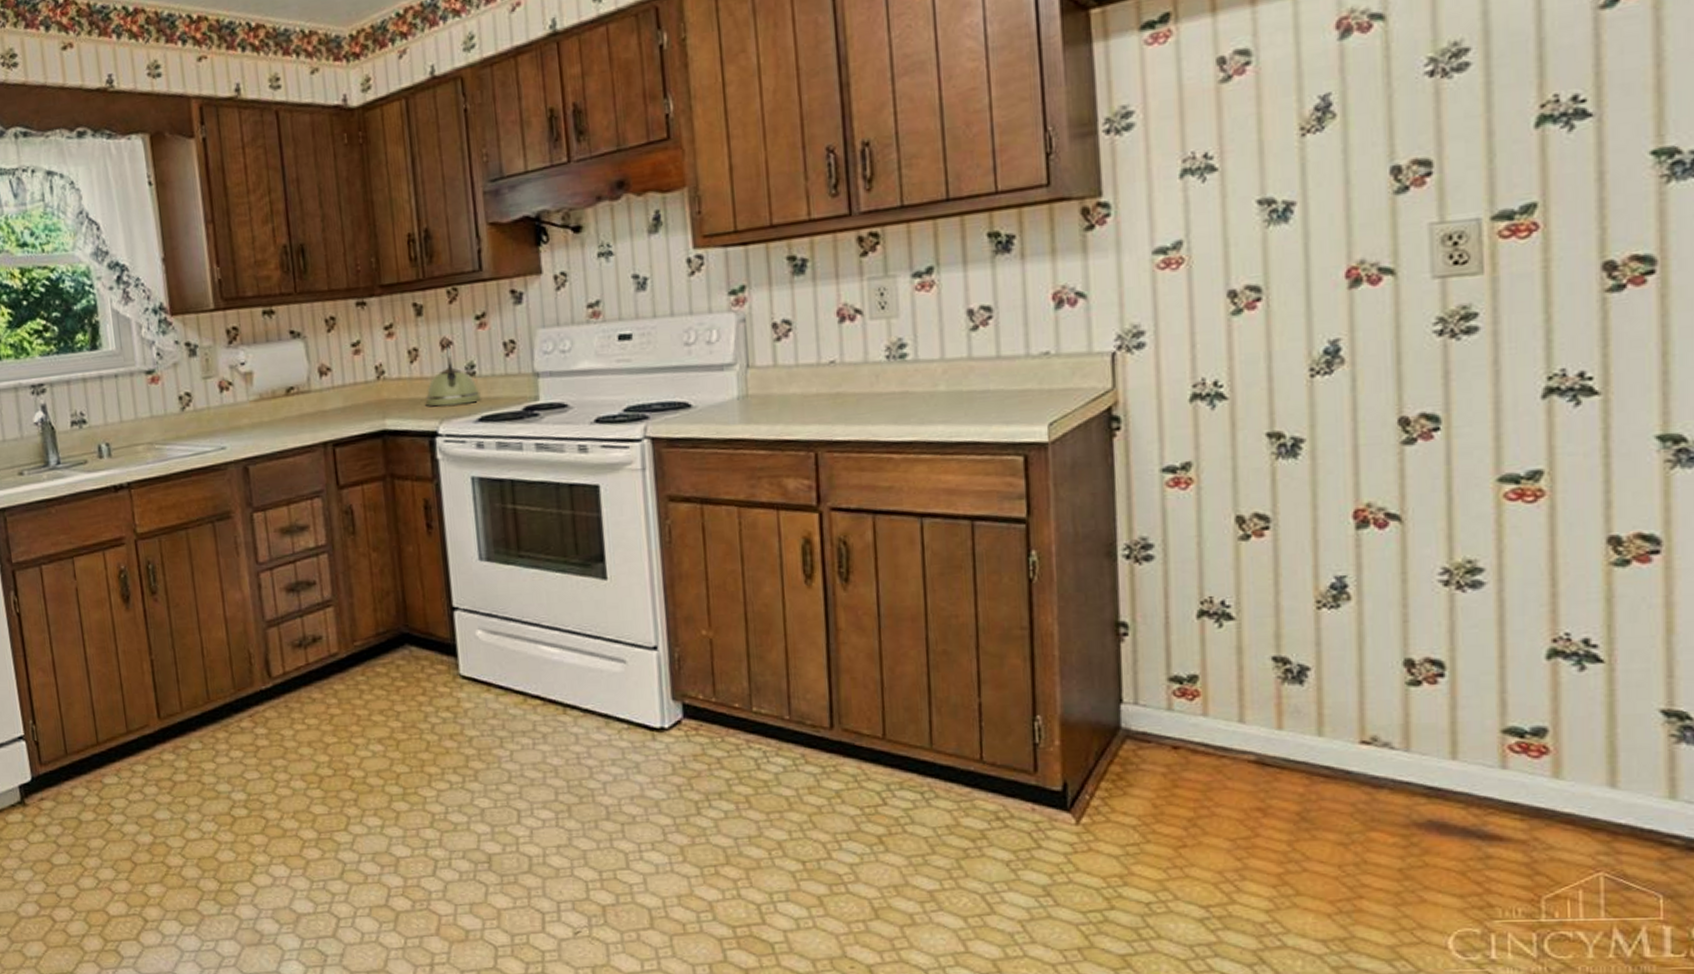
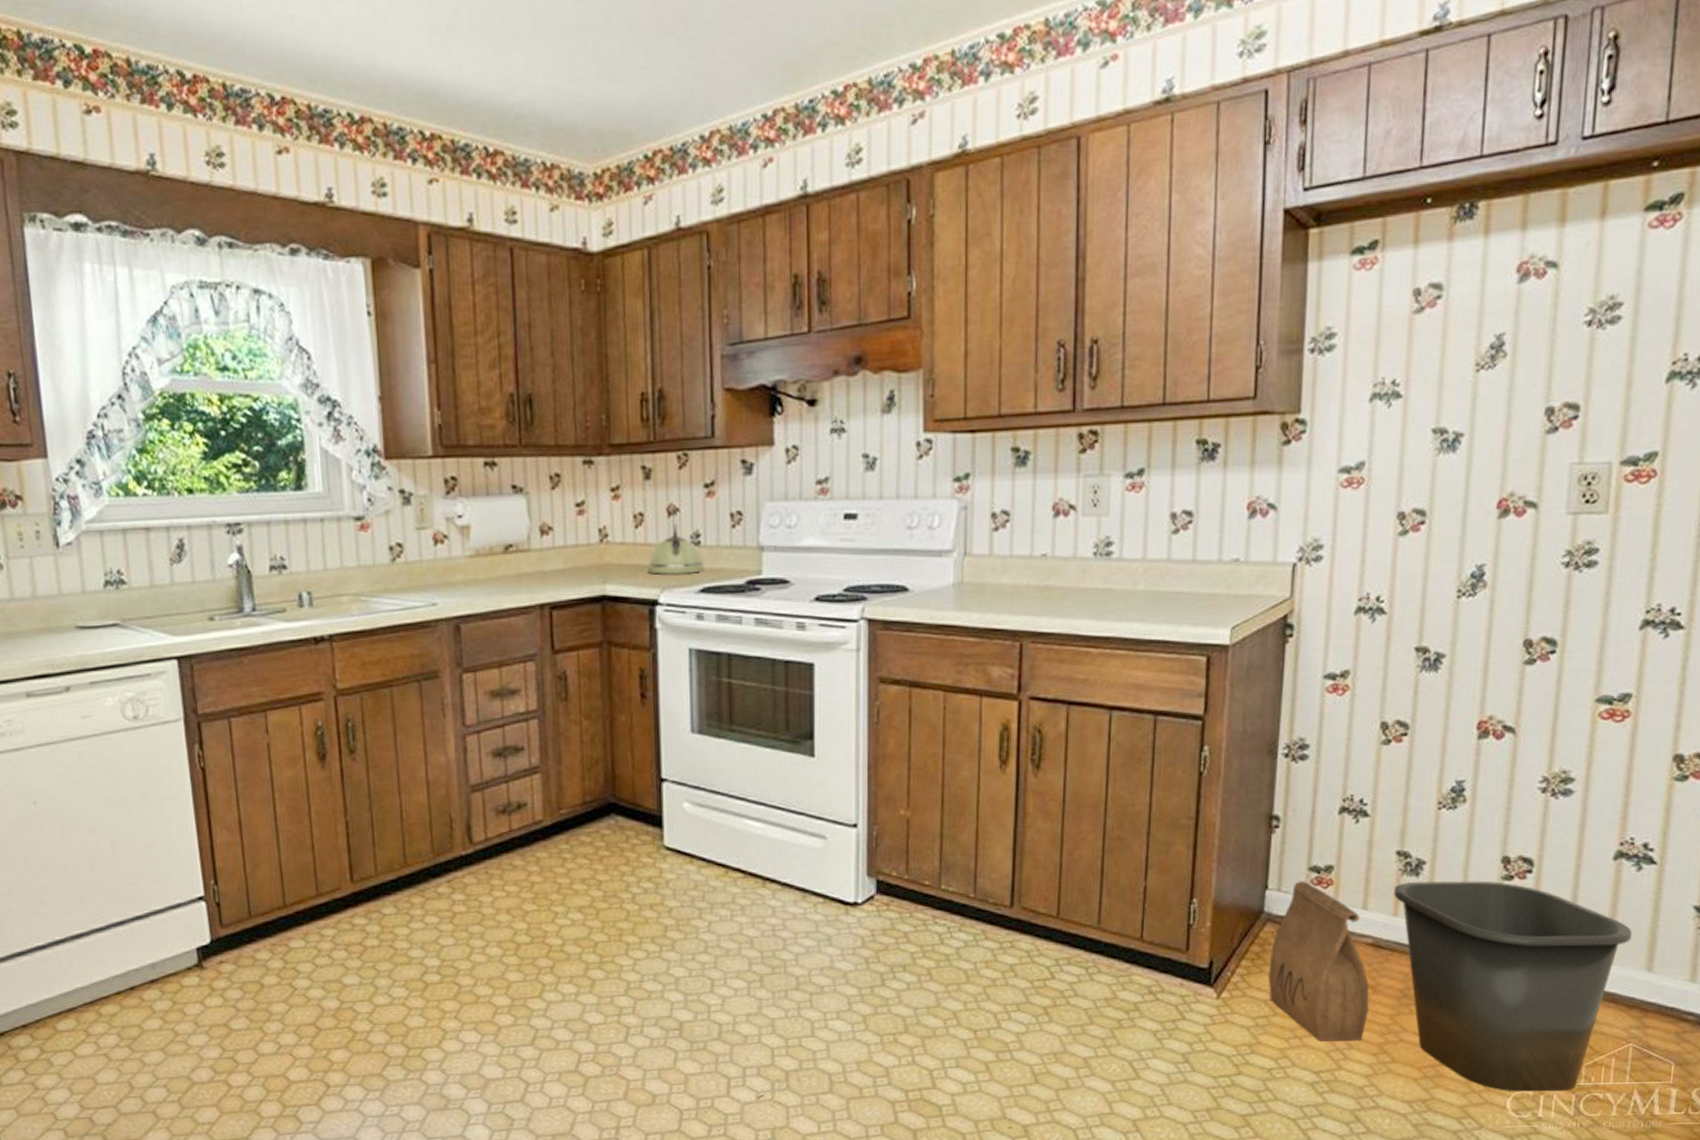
paper bag: none [1133,693,1260,872] -> present [1268,881,1369,1042]
waste bin: none [1273,687,1584,930] -> present [1393,880,1632,1092]

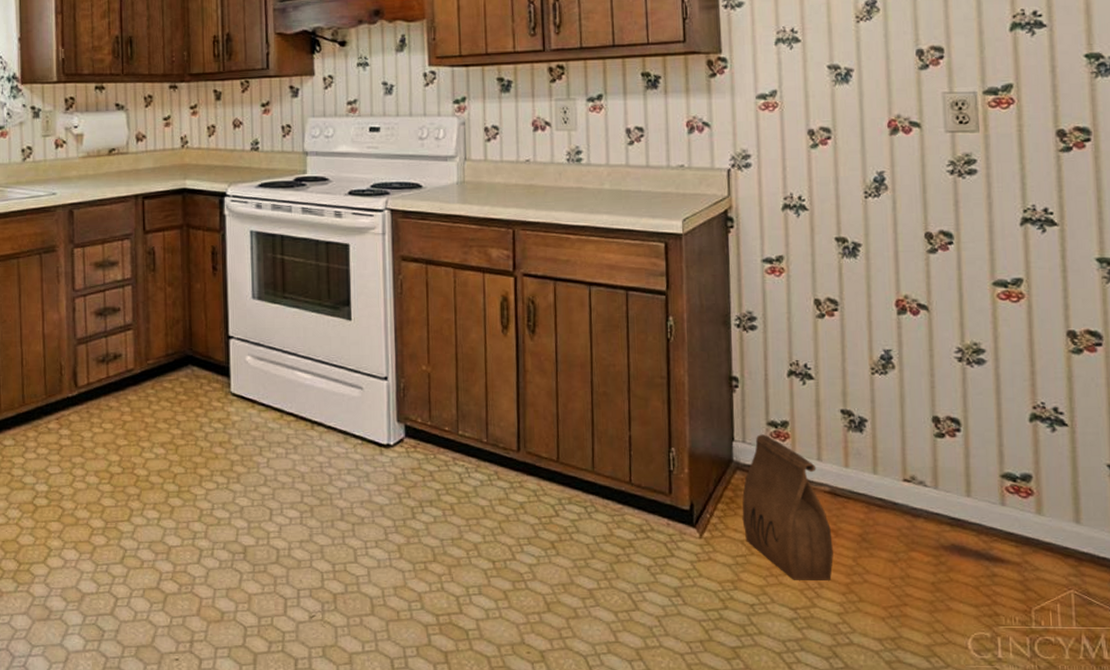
kettle: present [647,507,705,575] -> none [218,121,263,173]
waste bin: present [1393,880,1632,1092] -> none [842,437,1057,634]

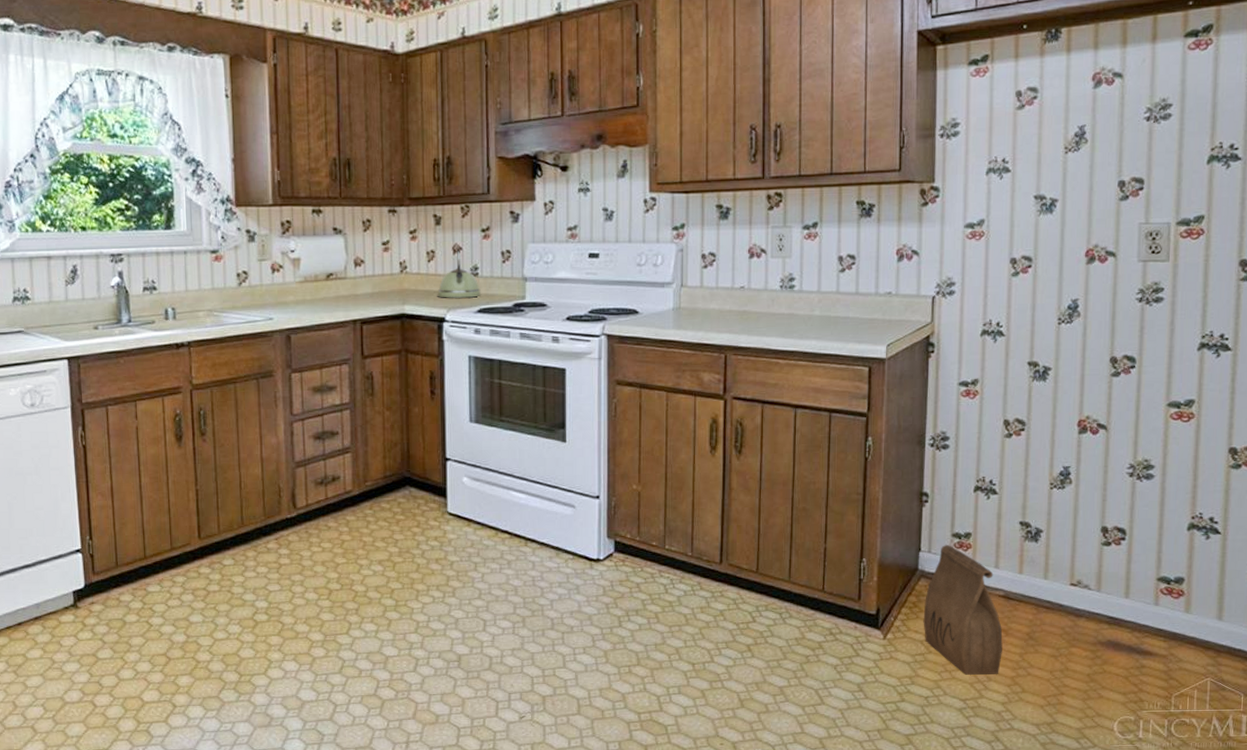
kettle: none [218,121,263,173] -> present [437,246,482,298]

